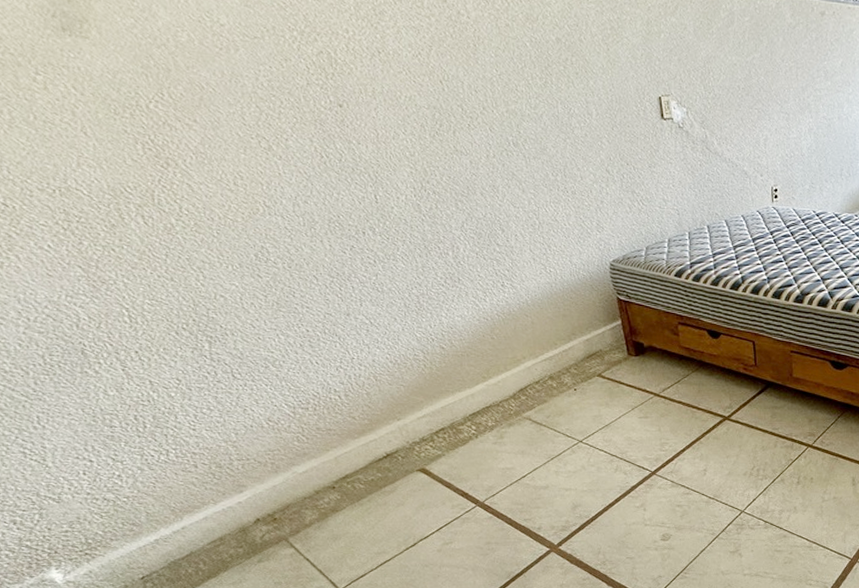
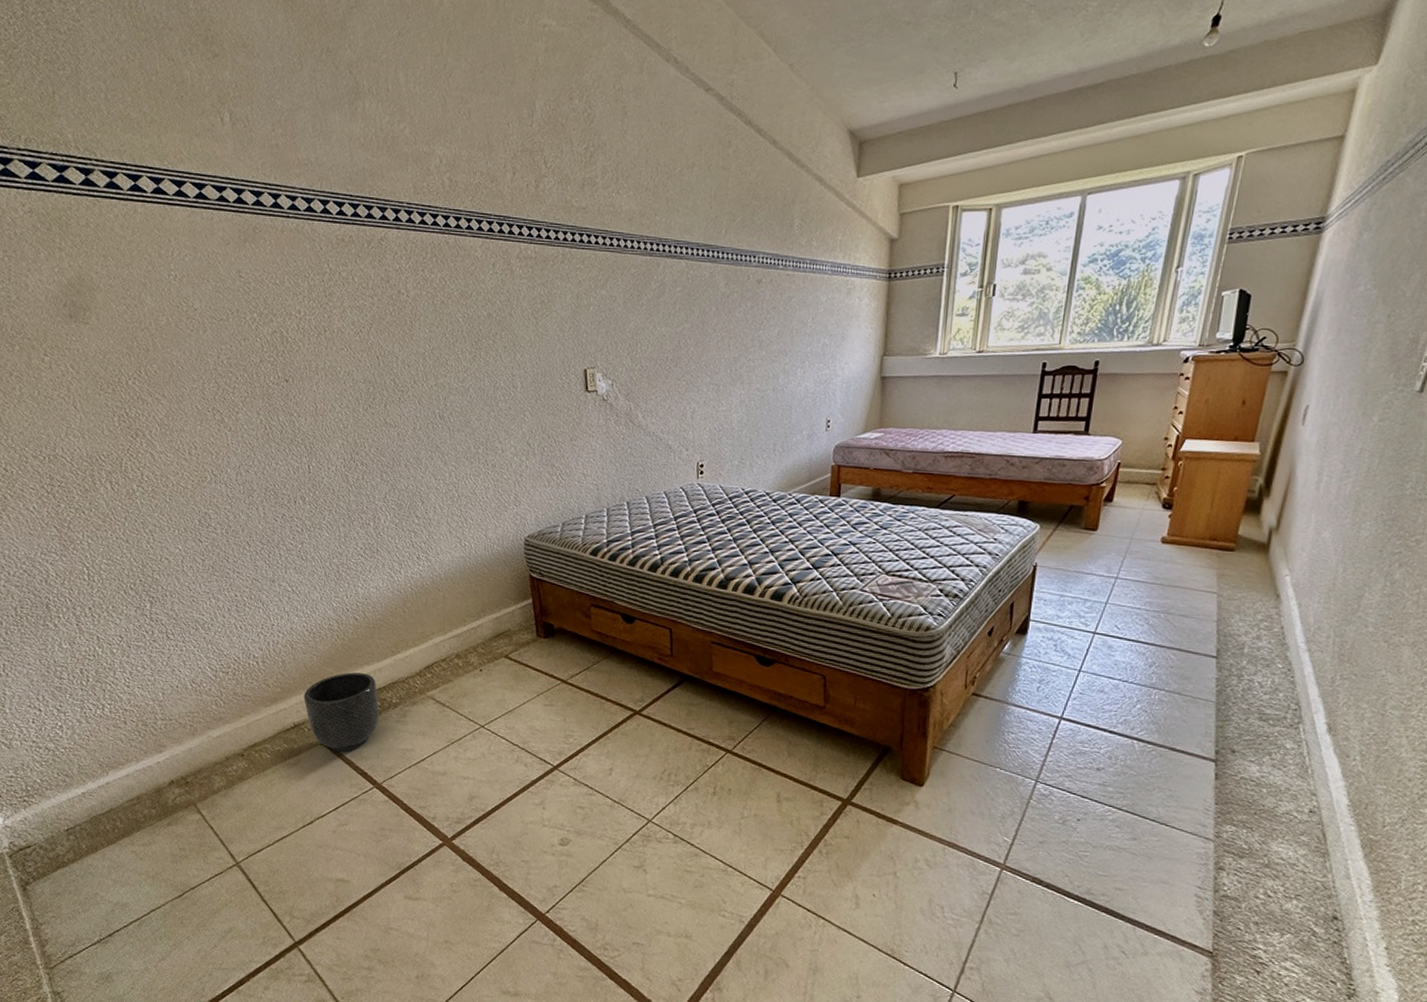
planter: none [394,400,476,476] -> present [303,672,380,752]

